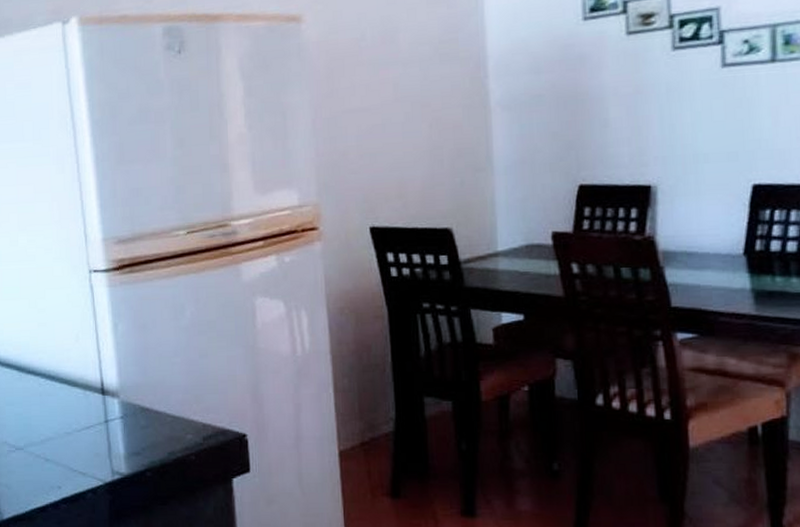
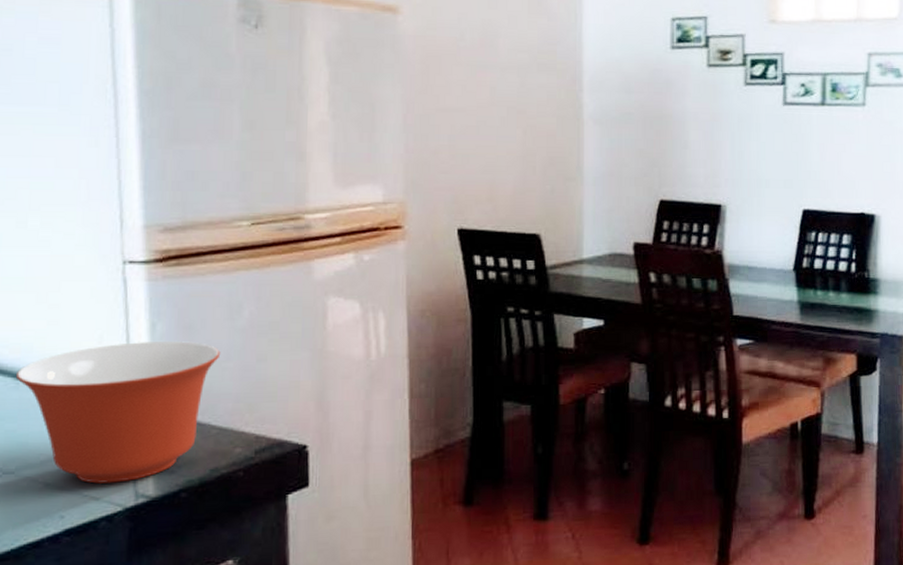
mixing bowl: none [18,339,170,461] -> present [15,341,221,484]

